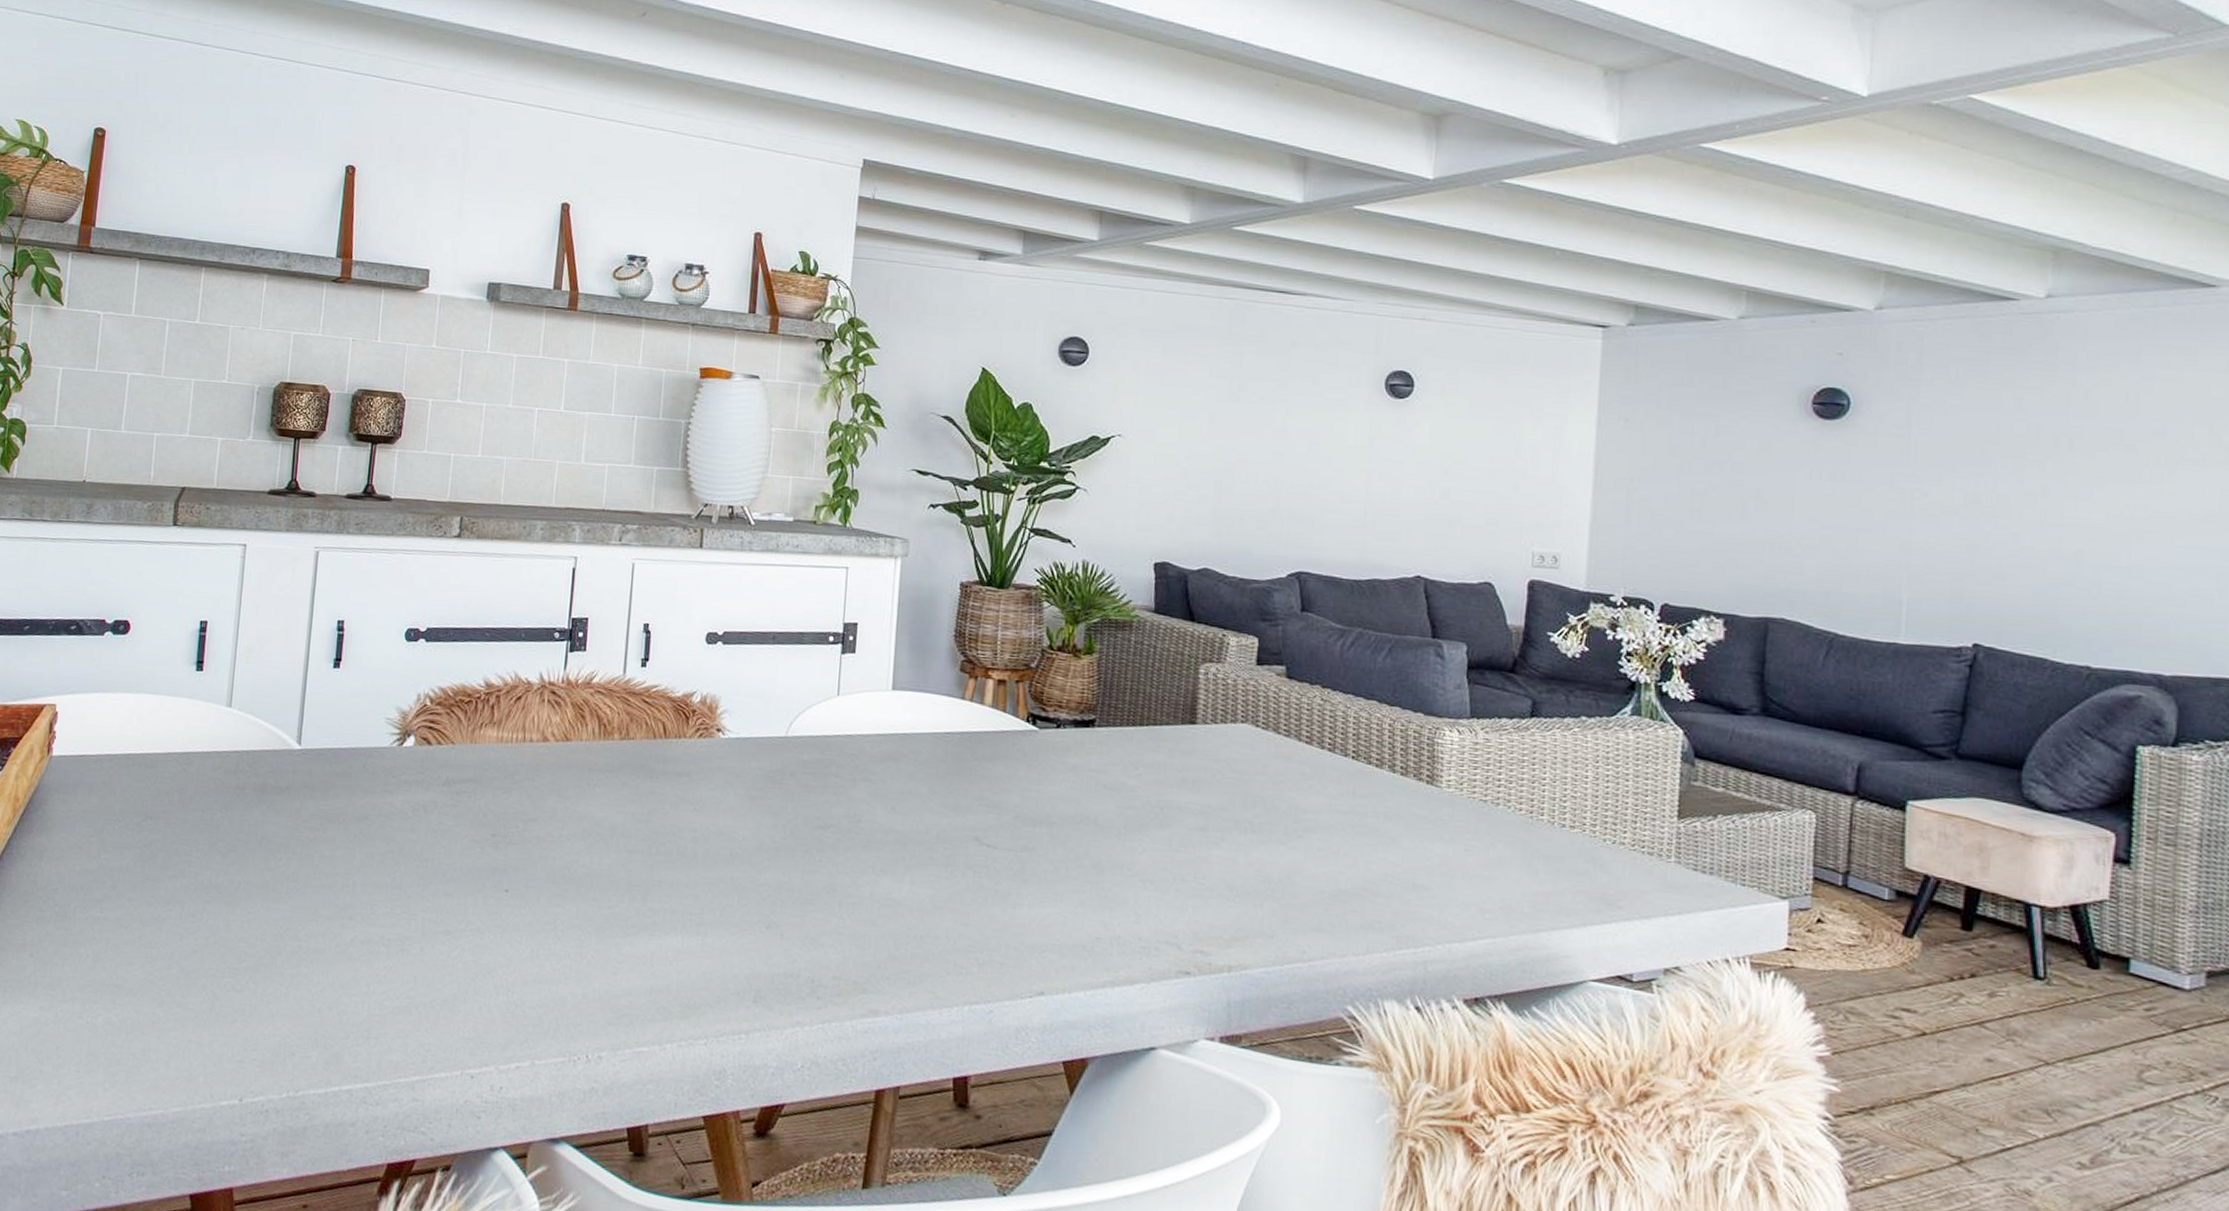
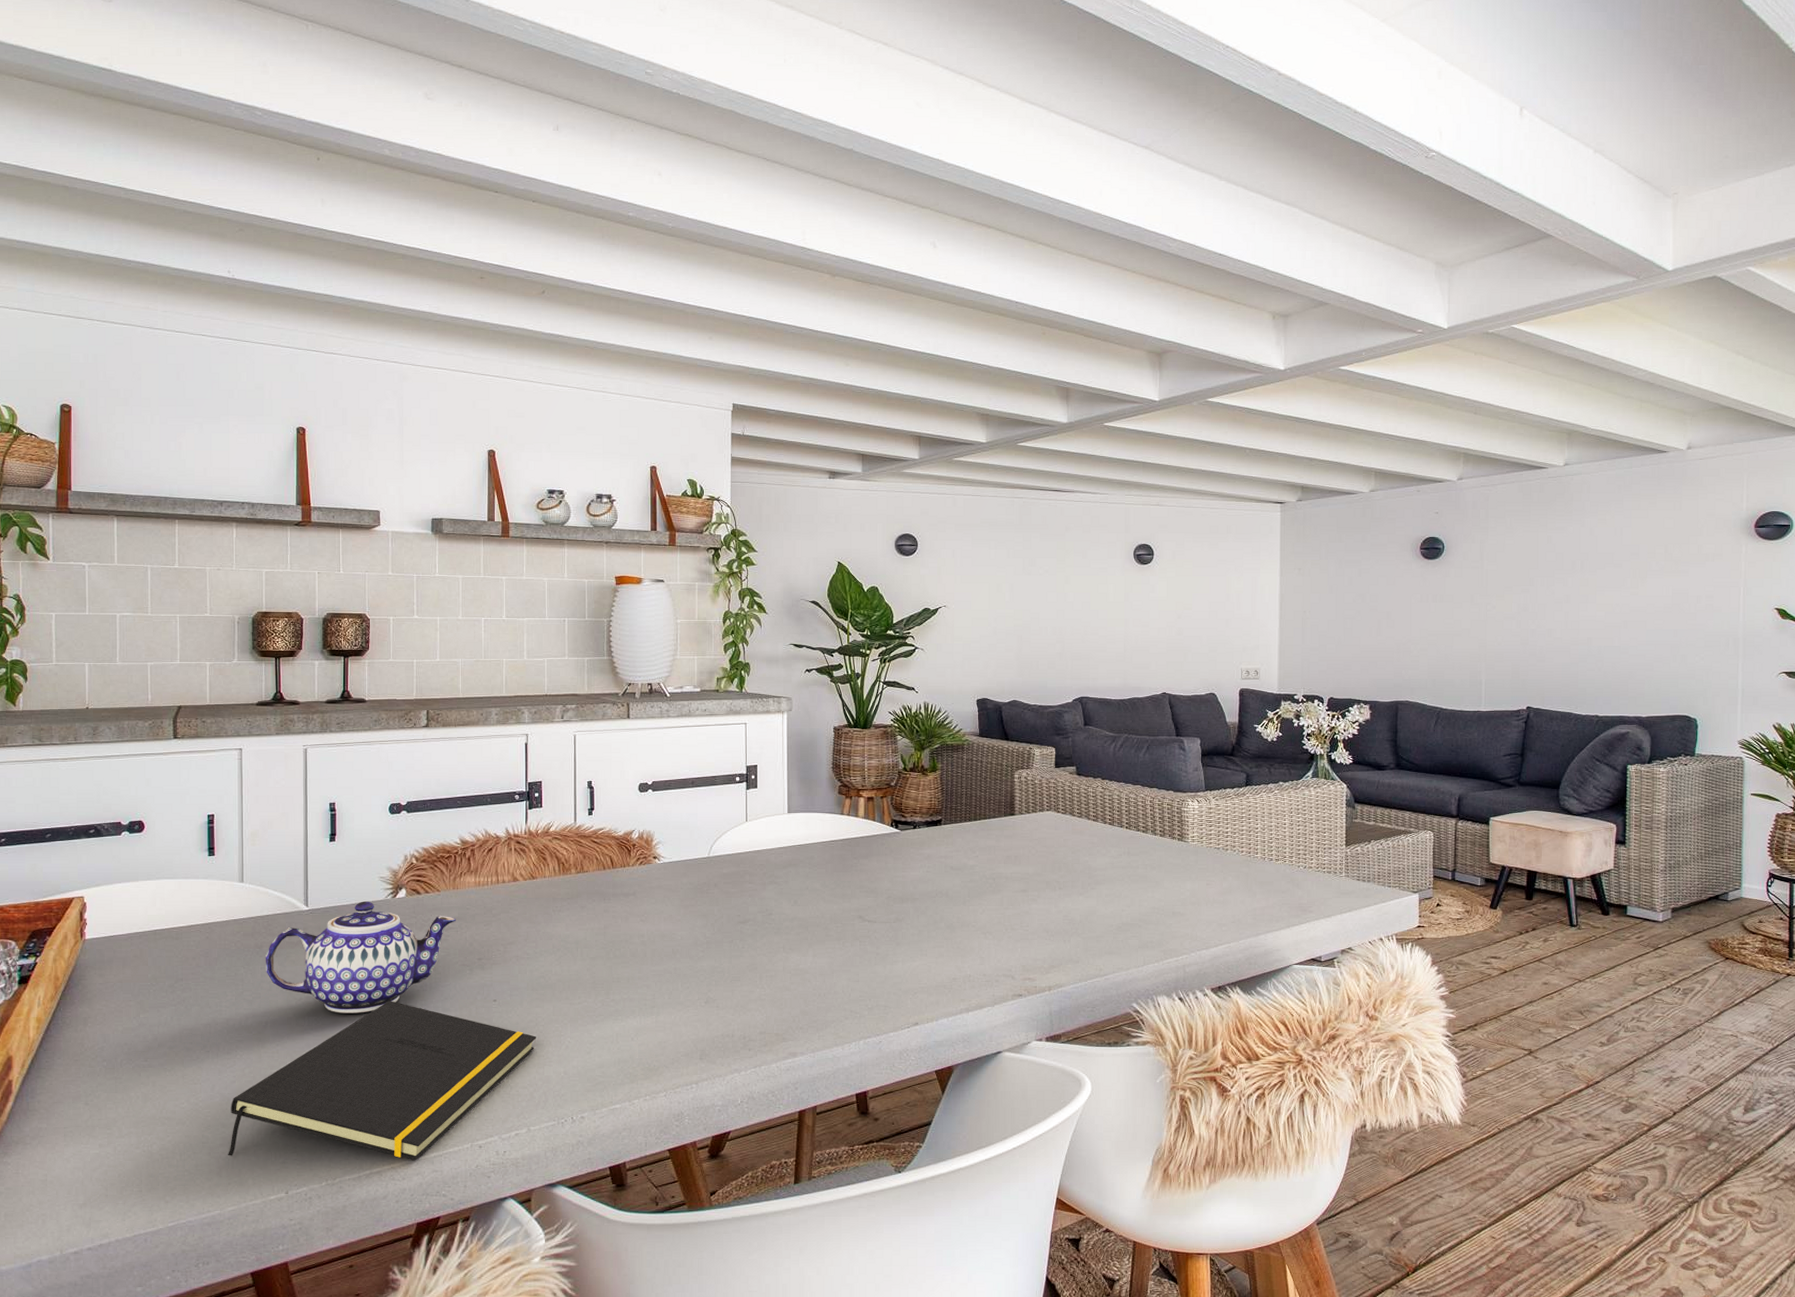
notepad: none [179,874,553,1083] -> present [228,1001,537,1161]
teapot: none [245,746,470,886] -> present [265,901,456,1013]

